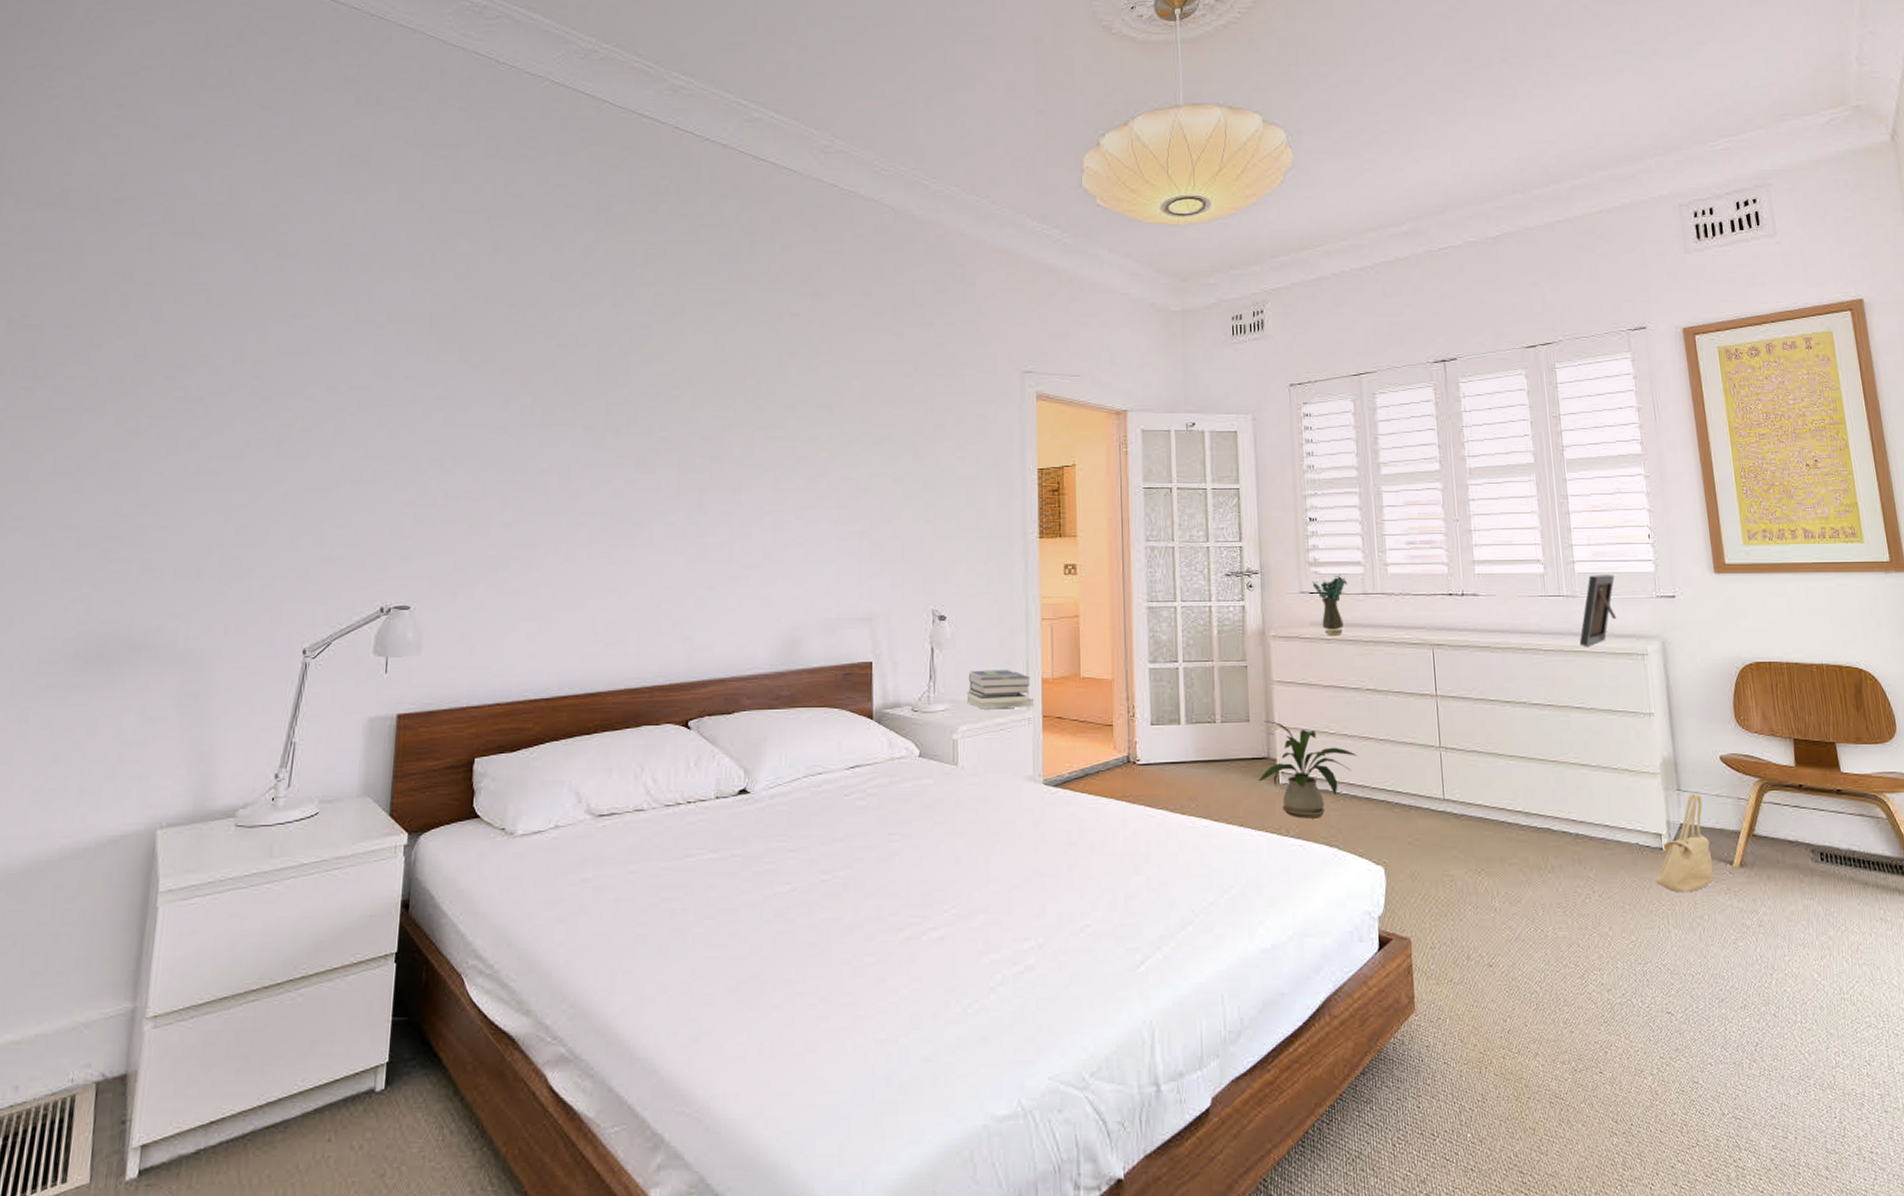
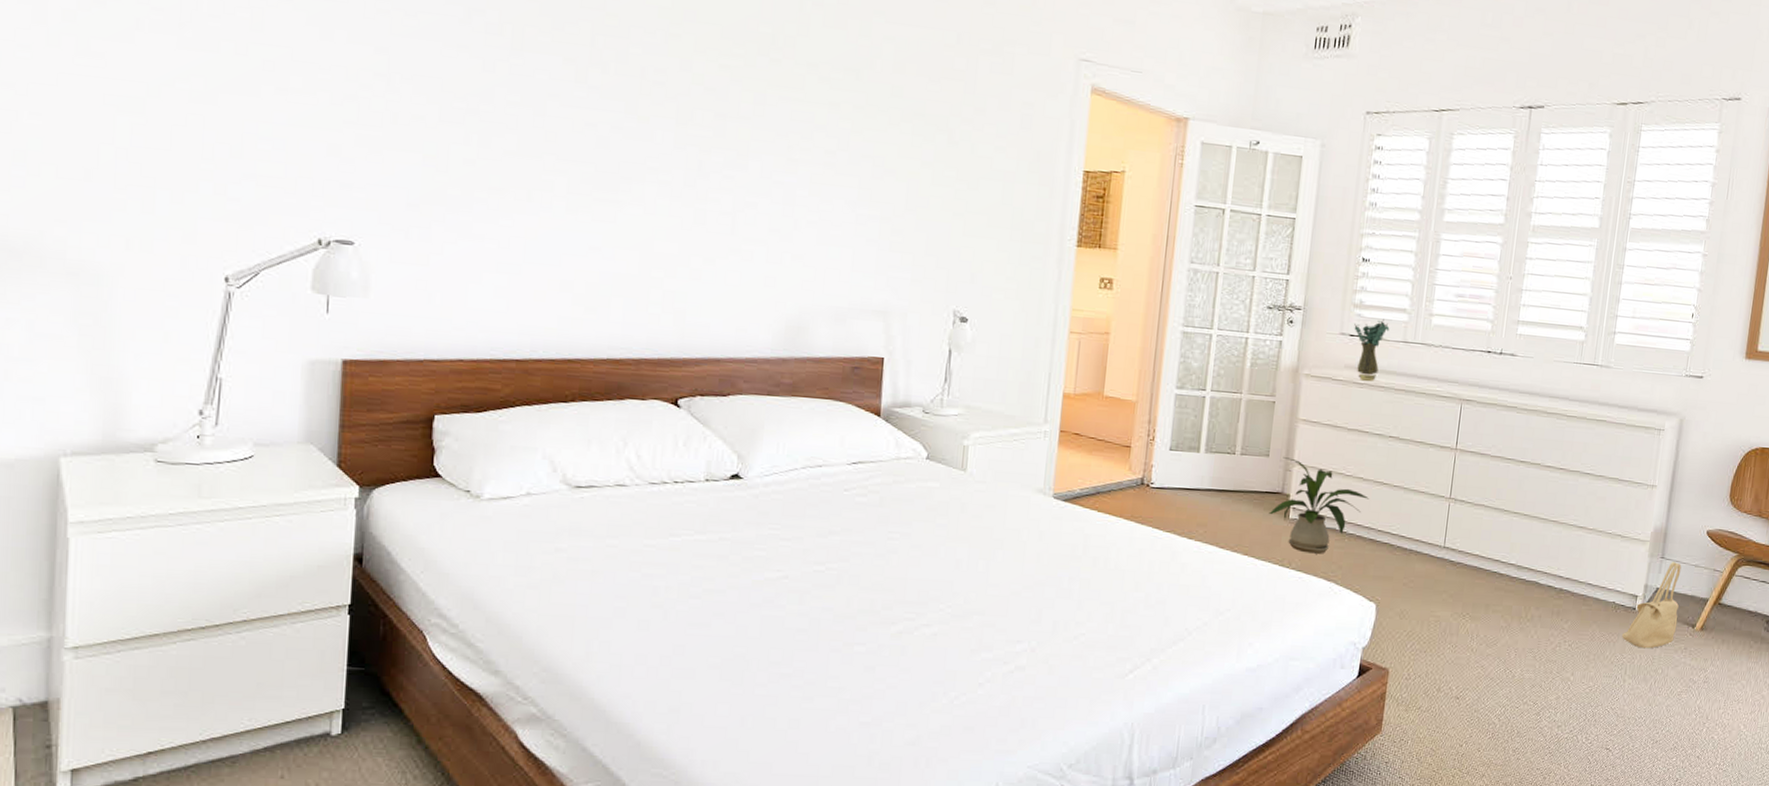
books: present [967,670,1034,710] -> none [981,377,1052,421]
picture frame: present [1579,575,1617,646] -> none [1602,347,1650,417]

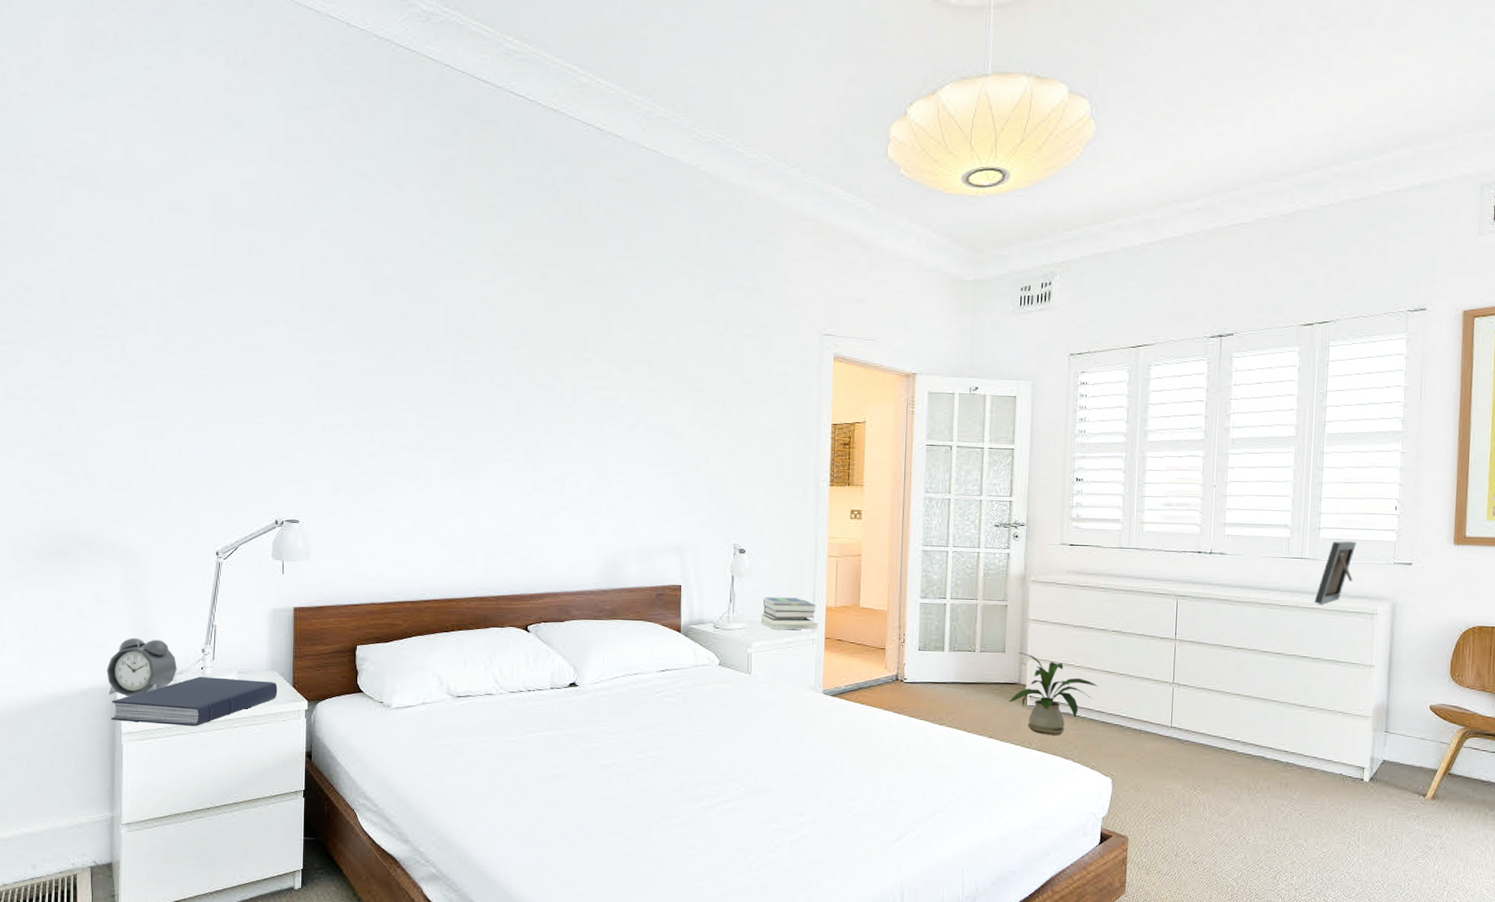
alarm clock: none [44,389,159,473] -> present [106,637,177,697]
book: none [51,448,314,517] -> present [111,676,278,727]
books: none [981,377,1052,421] -> present [760,597,818,631]
vase: present [1354,319,1390,382] -> none [1073,529,1106,585]
picture frame: none [1602,347,1650,417] -> present [1314,541,1356,604]
handbag: present [1621,562,1682,649] -> none [1351,735,1408,817]

